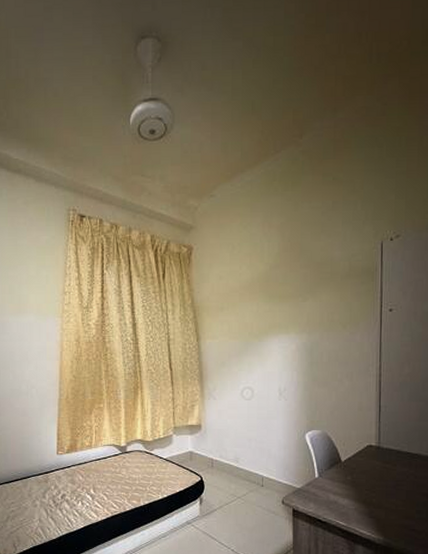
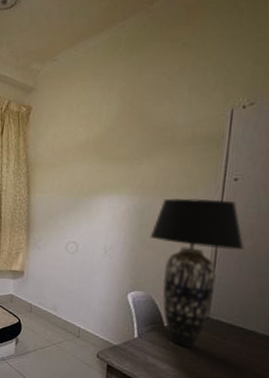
table lamp: none [320,331,404,480] -> present [149,197,245,348]

